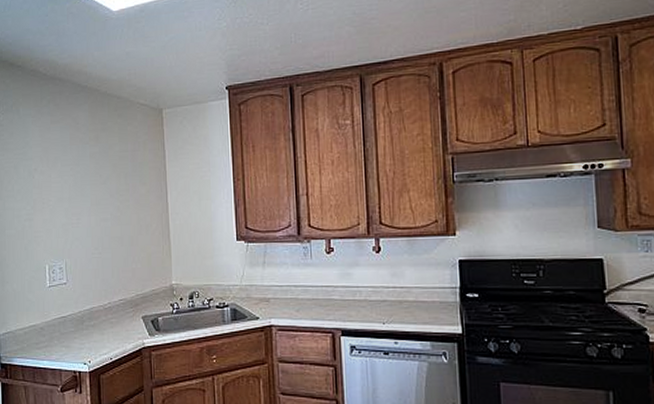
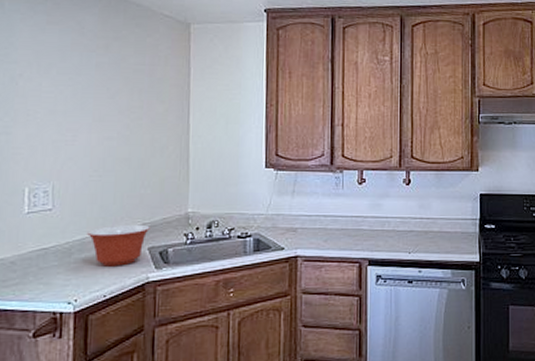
mixing bowl: none [94,295,142,333] -> present [87,224,150,267]

